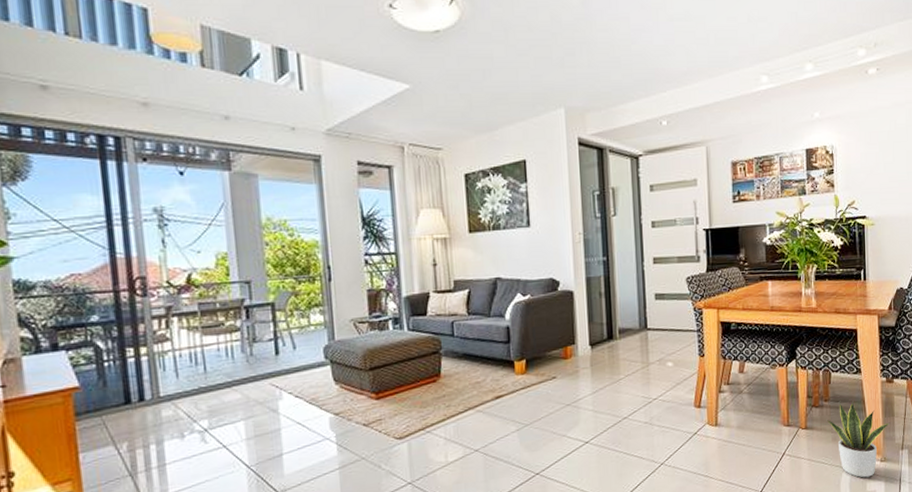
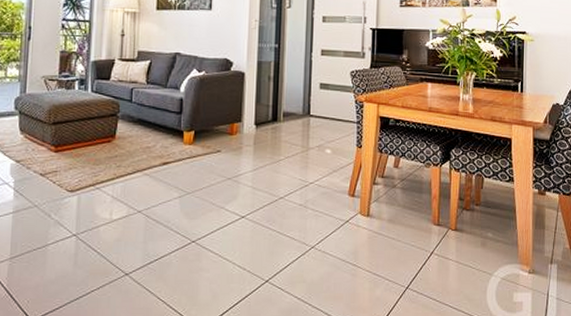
potted plant: present [826,400,891,478] -> none [476,208,541,287]

